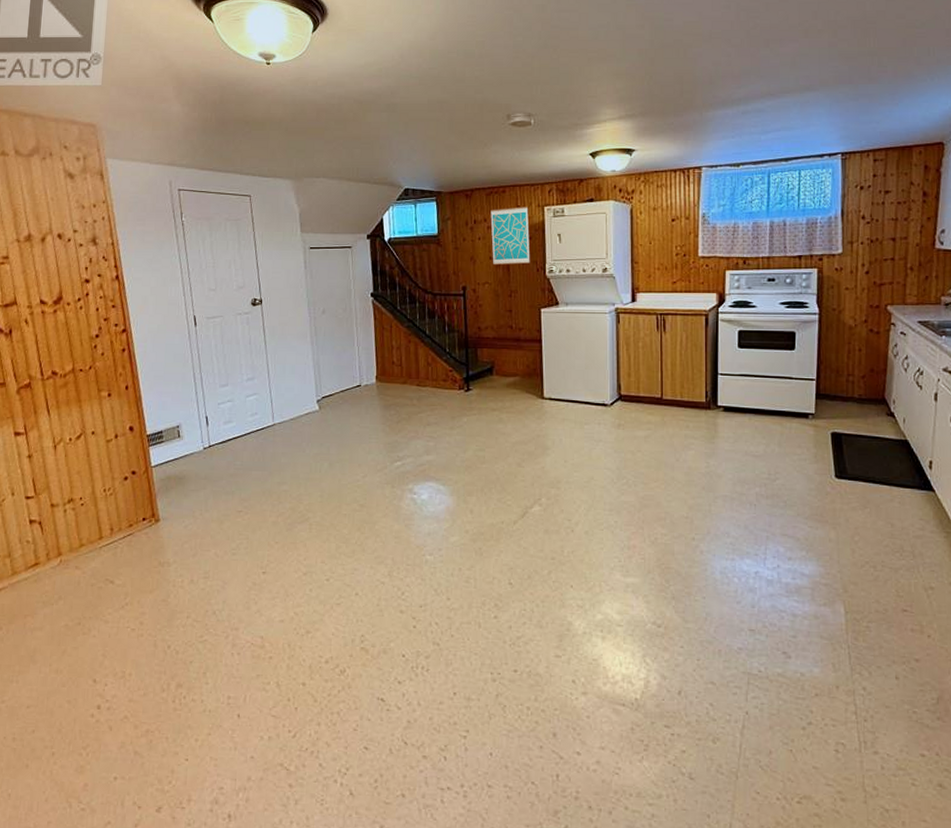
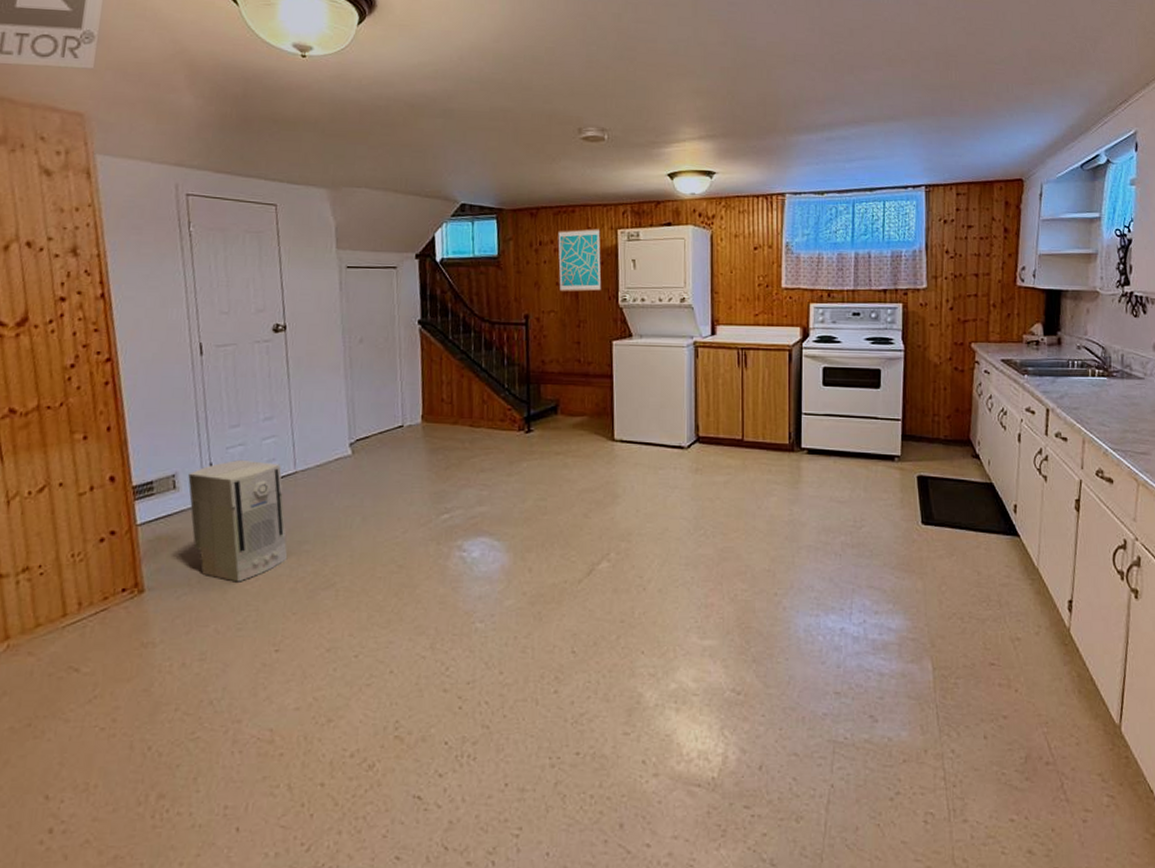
air purifier: none [189,413,270,515] -> present [188,459,288,582]

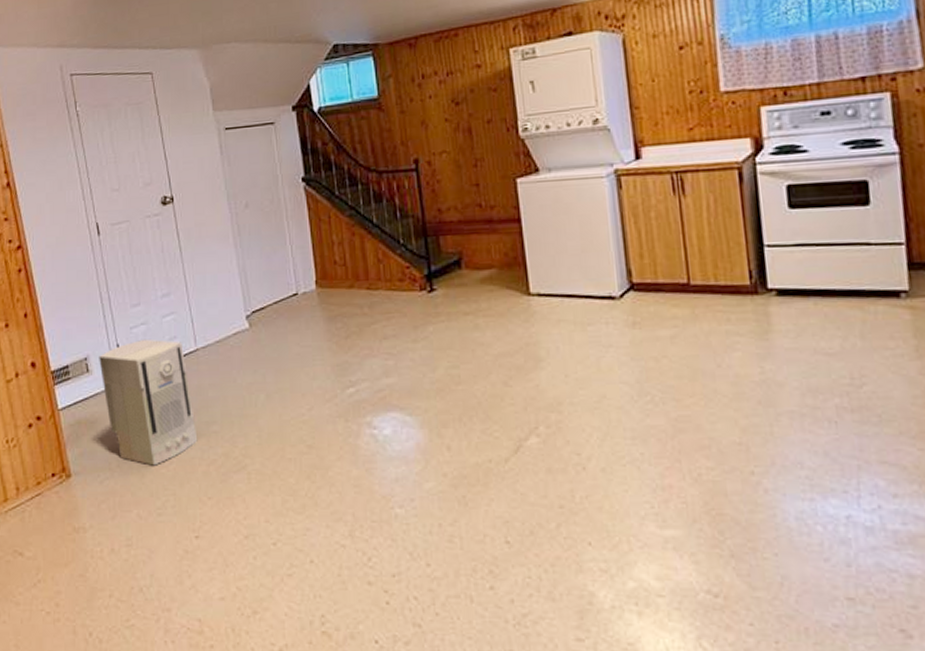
wall art: present [558,228,602,292] -> none [441,51,498,128]

